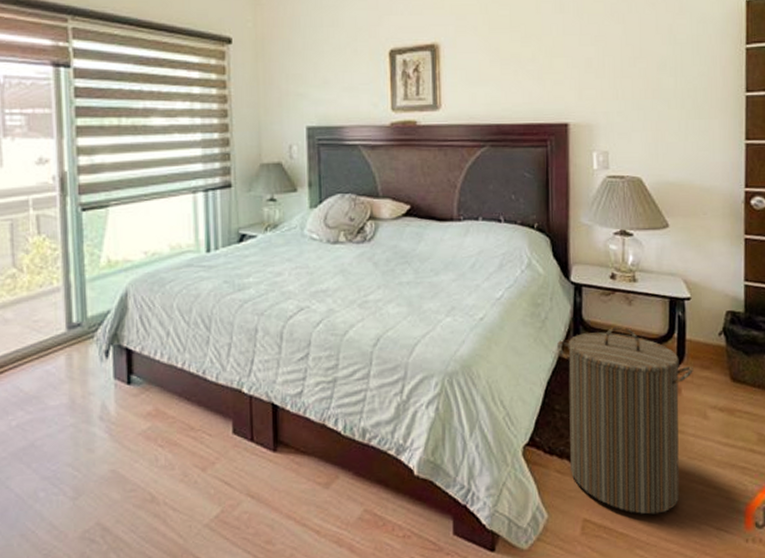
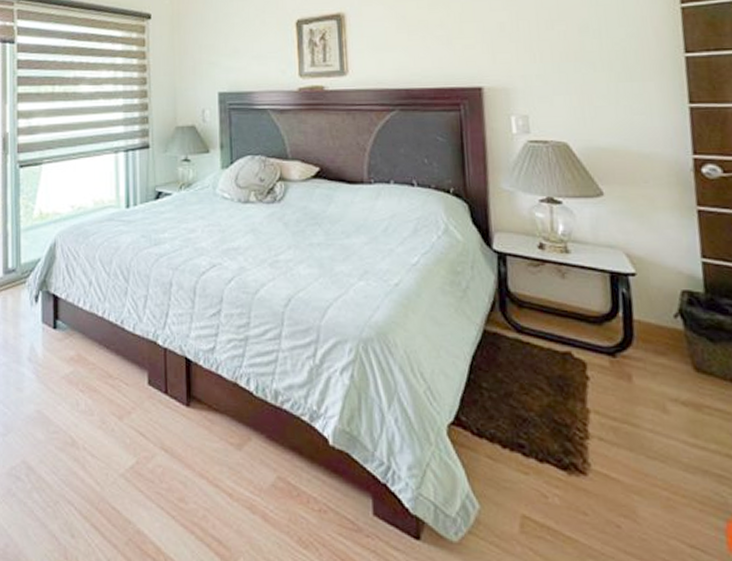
laundry hamper: present [557,326,693,515] -> none [481,300,646,520]

